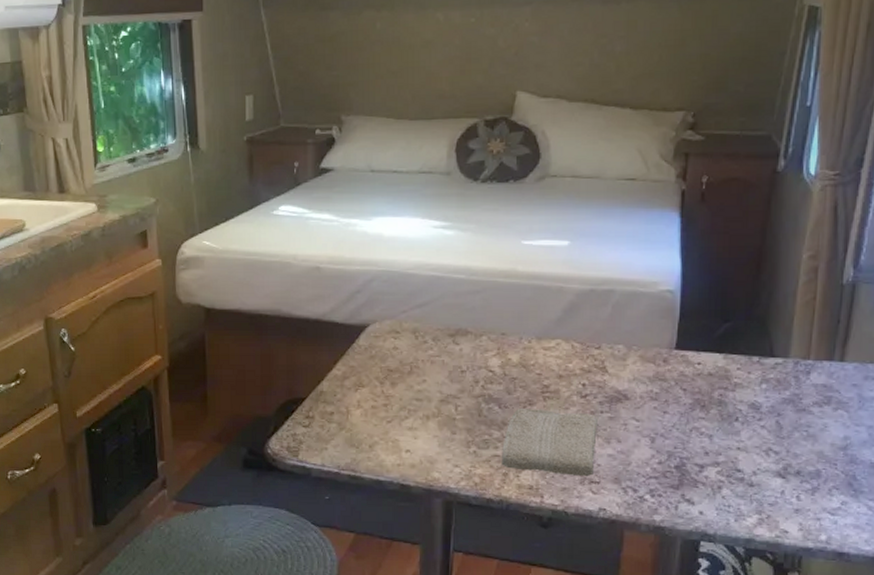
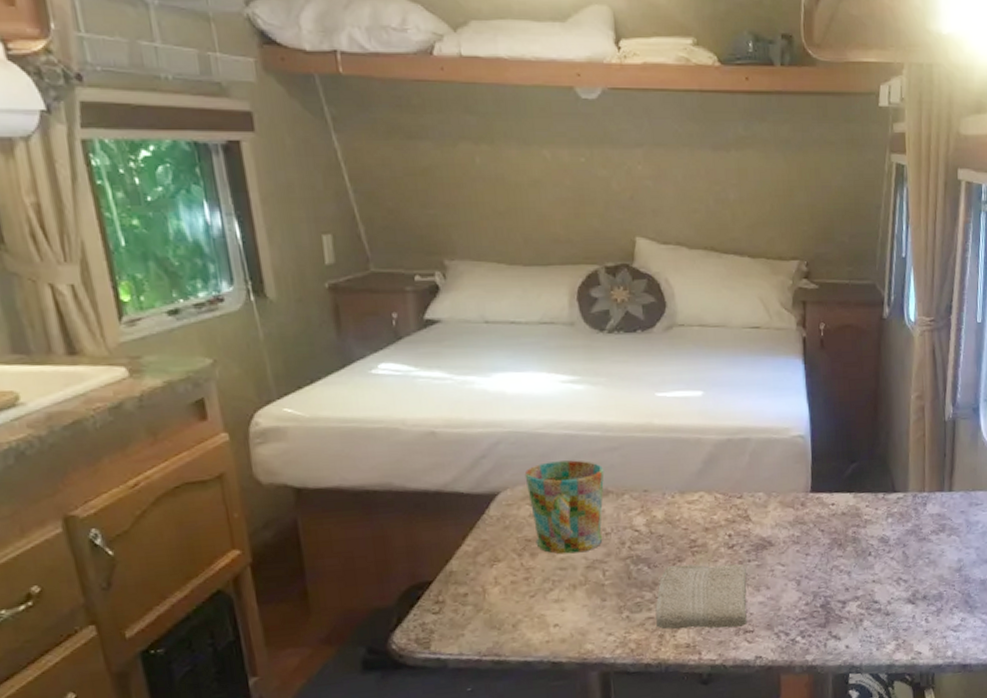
mug: none [392,300,466,387] -> present [524,460,605,554]

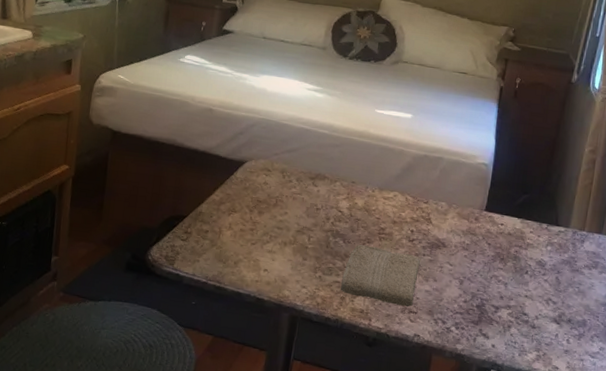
mug: present [524,460,605,554] -> none [264,146,326,219]

